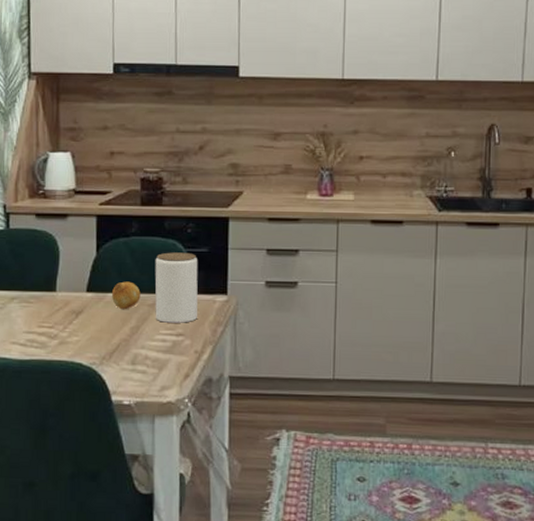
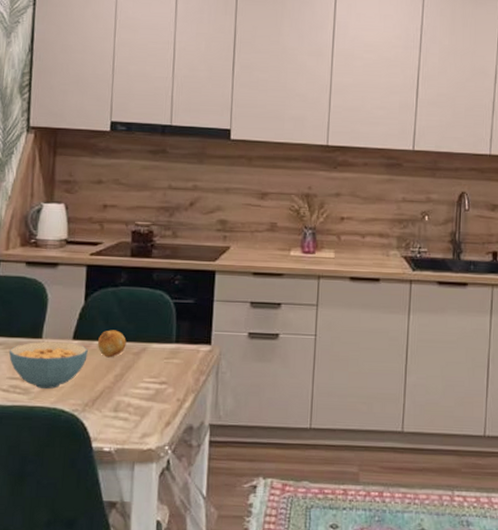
cereal bowl: none [23,294,102,342] -> present [8,341,88,389]
jar: present [155,252,198,323] -> none [139,302,184,372]

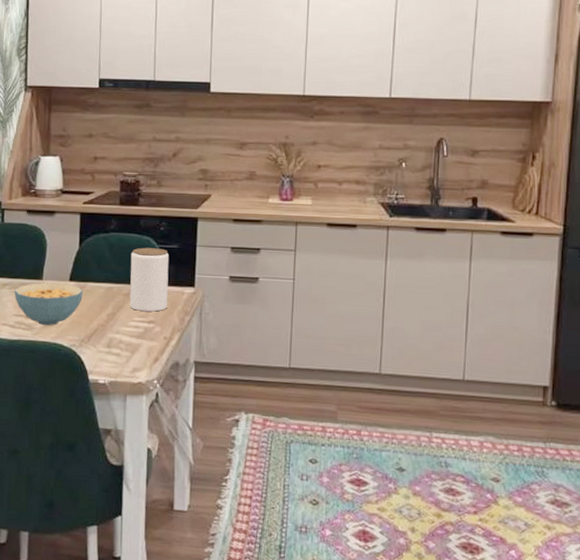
fruit: present [97,330,127,358] -> none [91,272,117,298]
jar: none [139,302,184,372] -> present [129,247,169,312]

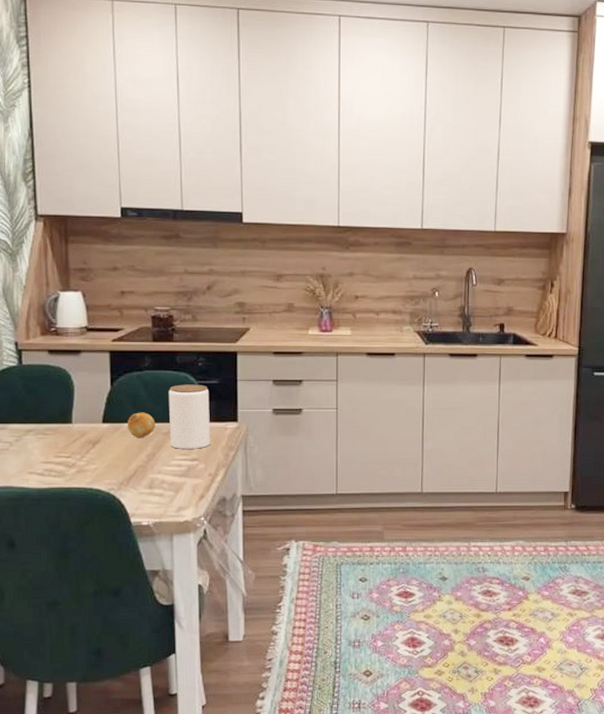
cereal bowl: present [14,282,83,325] -> none [40,426,118,470]
fruit: none [91,272,117,298] -> present [127,412,155,439]

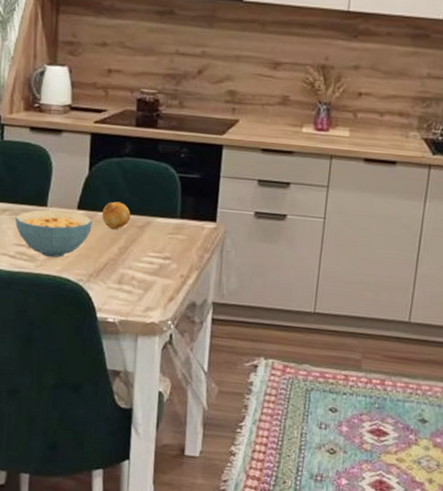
cereal bowl: none [40,426,118,470] -> present [14,209,93,258]
jar: present [168,384,210,449] -> none [143,175,190,247]

